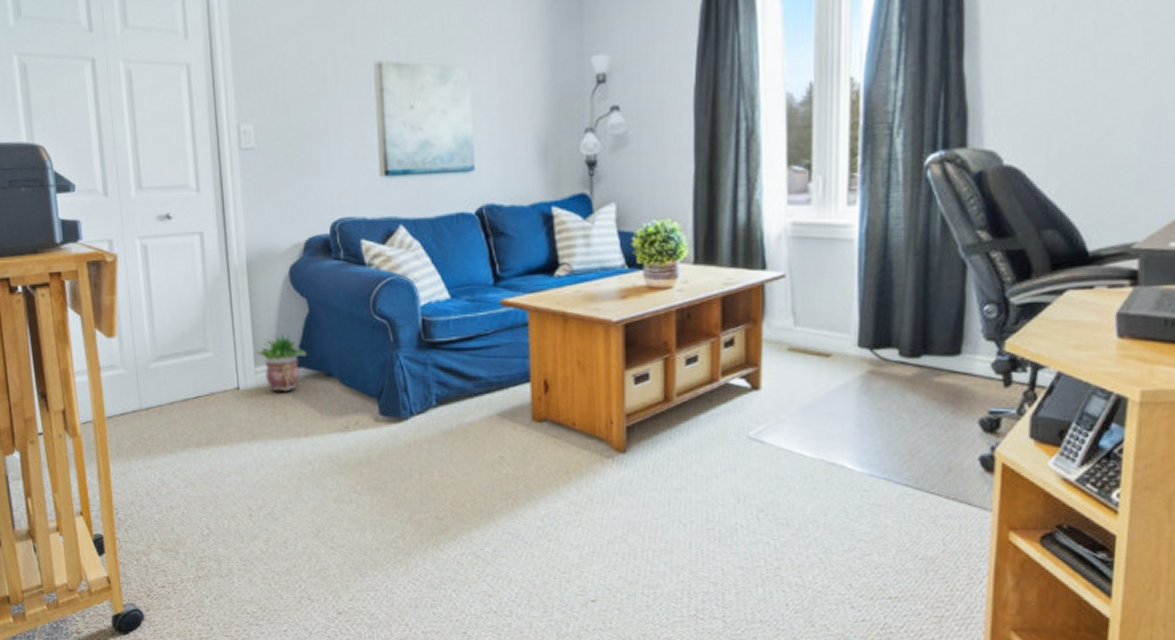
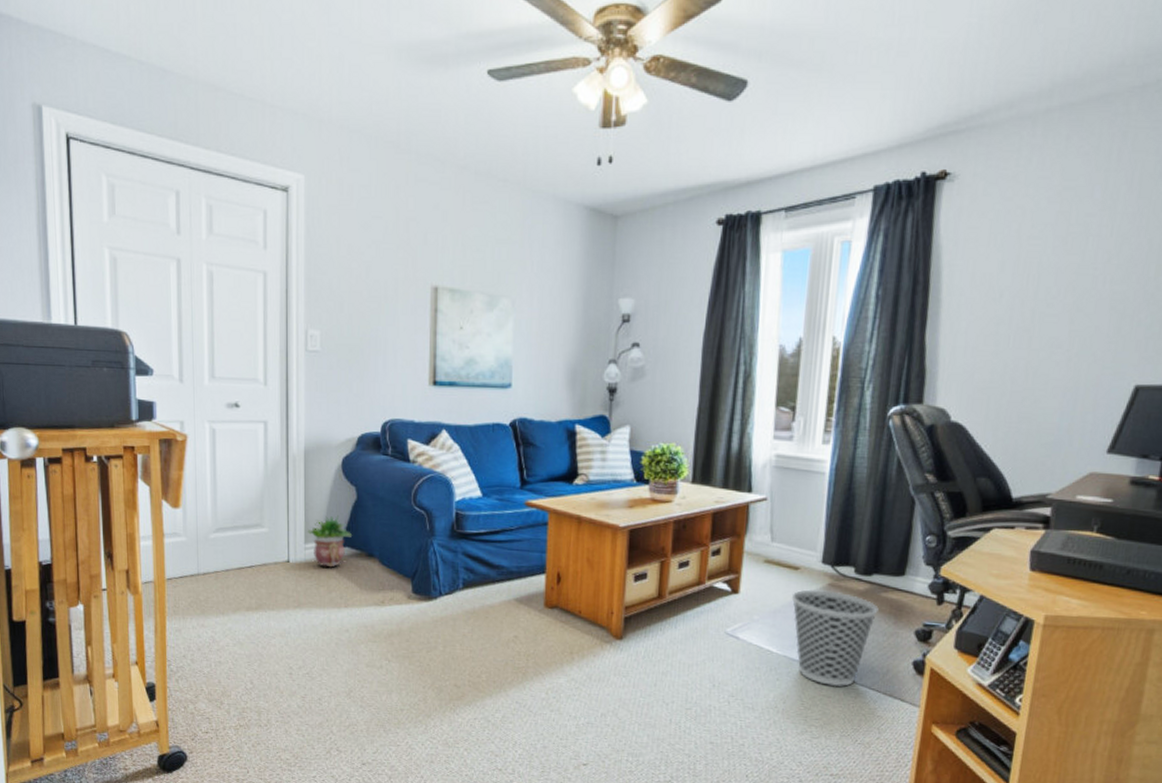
wastebasket: none [824,379,932,493] -> present [791,589,879,687]

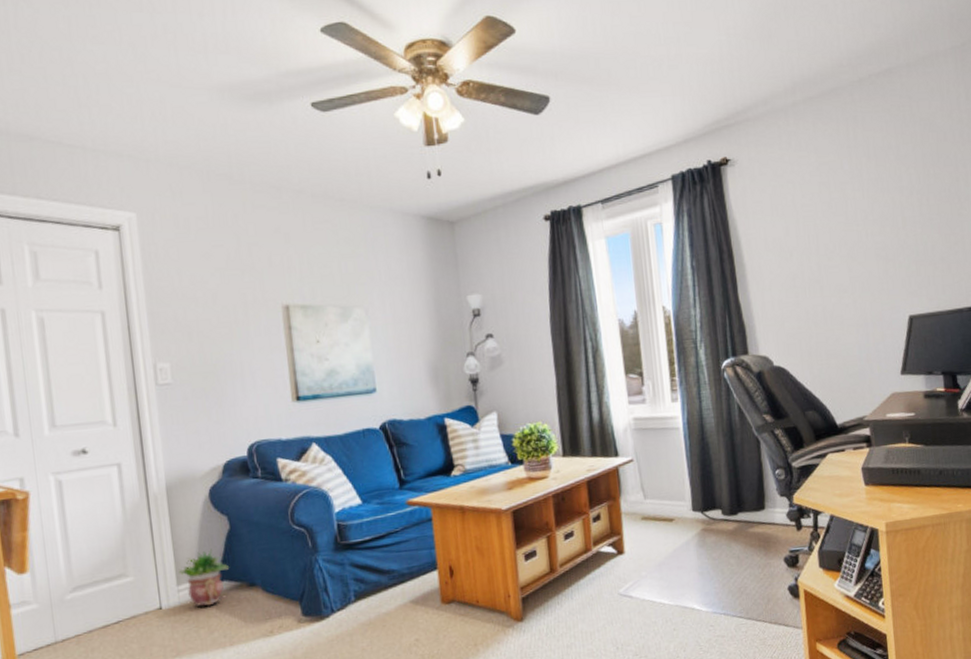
wastebasket: present [791,589,879,687] -> none [671,535,749,626]

